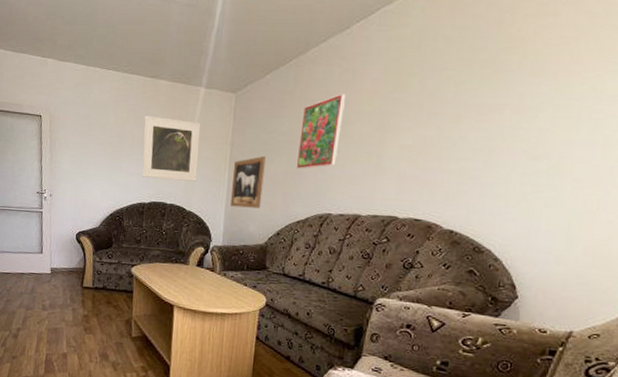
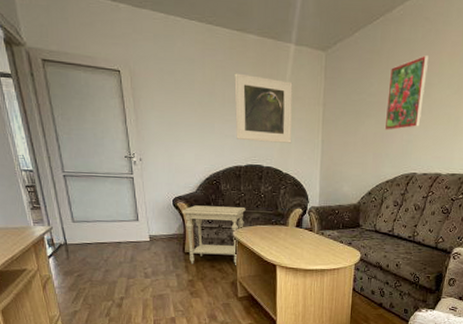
side table: none [83,240,146,304] -> present [181,205,246,266]
wall art: present [230,156,266,208] -> none [324,117,356,169]

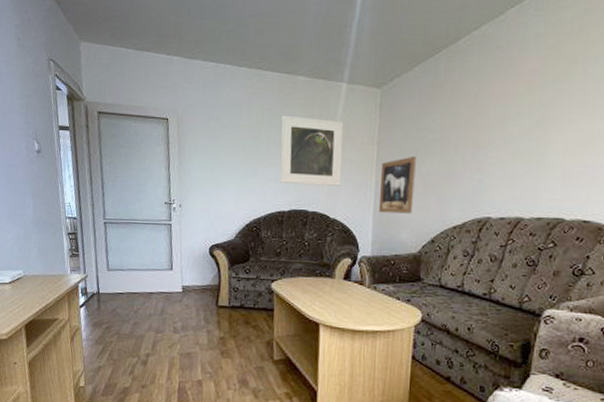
side table: present [181,205,246,266] -> none [217,254,287,323]
wall art: none [324,117,356,169] -> present [378,155,416,214]
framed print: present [384,55,429,131] -> none [450,86,502,169]

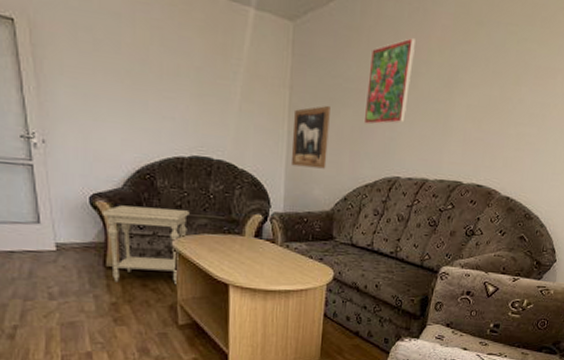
side table: none [217,254,287,323] -> present [101,205,190,285]
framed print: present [280,115,344,186] -> none [175,37,252,132]
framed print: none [450,86,502,169] -> present [363,38,416,125]

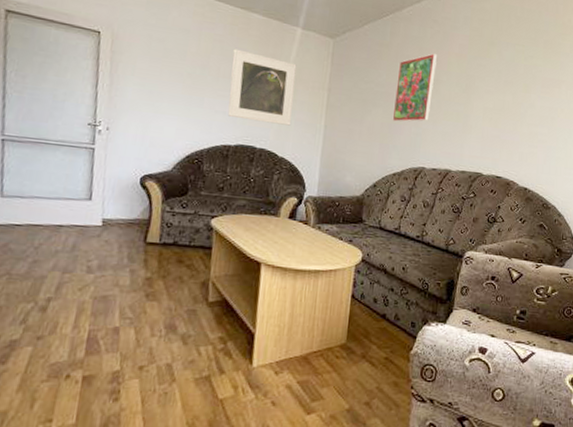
side table: present [101,205,190,285] -> none [149,186,230,262]
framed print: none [175,37,252,132] -> present [227,48,297,126]
wall art: present [290,105,330,169] -> none [326,105,363,159]

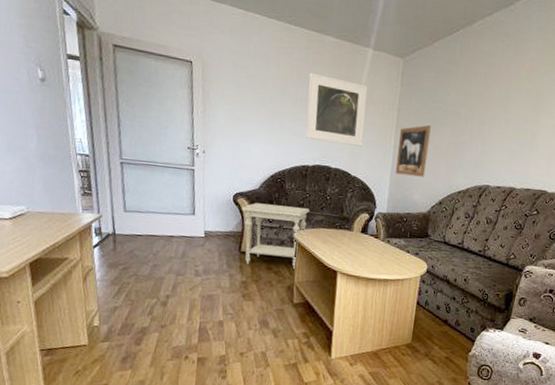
side table: none [149,186,230,262] -> present [241,203,310,270]
wall art: none [326,105,363,159] -> present [395,124,431,177]
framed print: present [392,53,437,122] -> none [459,69,507,141]

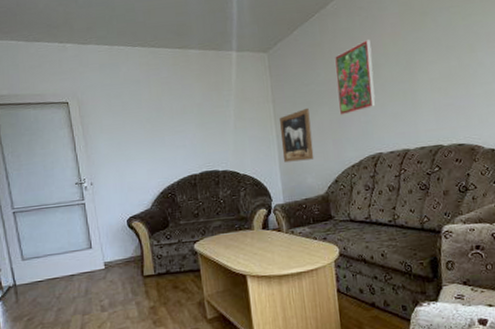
side table: present [241,203,310,270] -> none [137,217,206,288]
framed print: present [305,72,368,146] -> none [180,85,246,148]
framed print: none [459,69,507,141] -> present [335,40,376,116]

